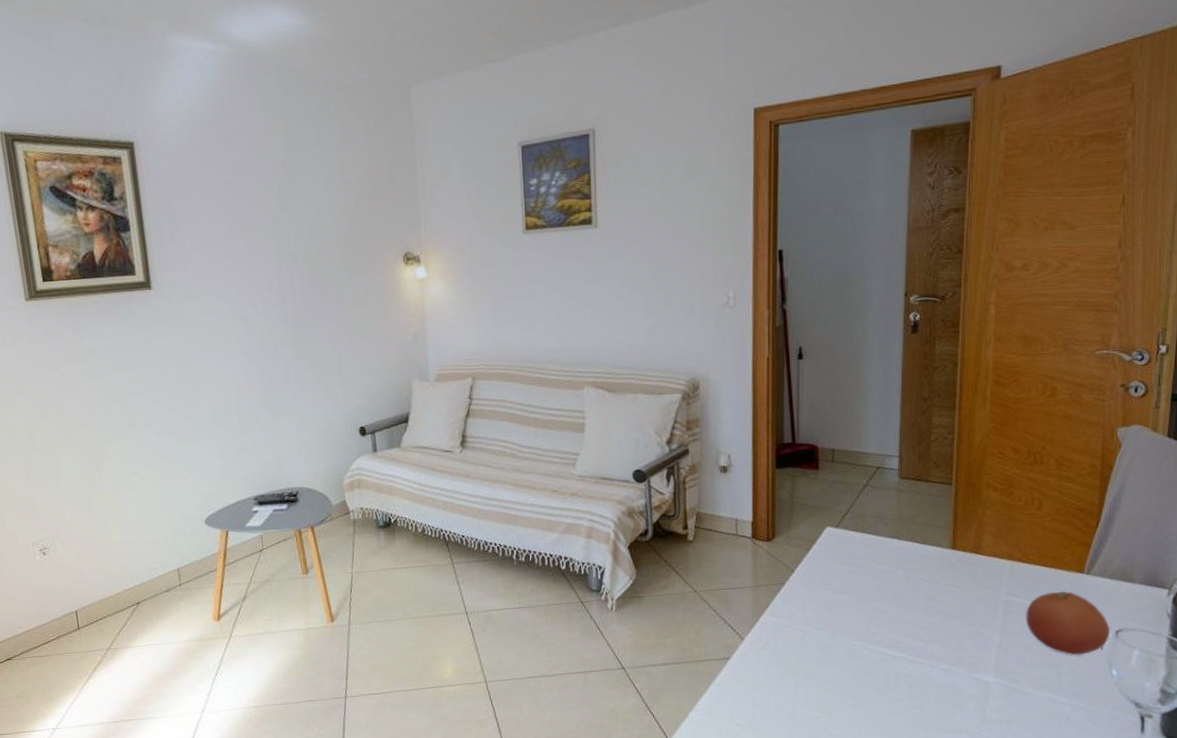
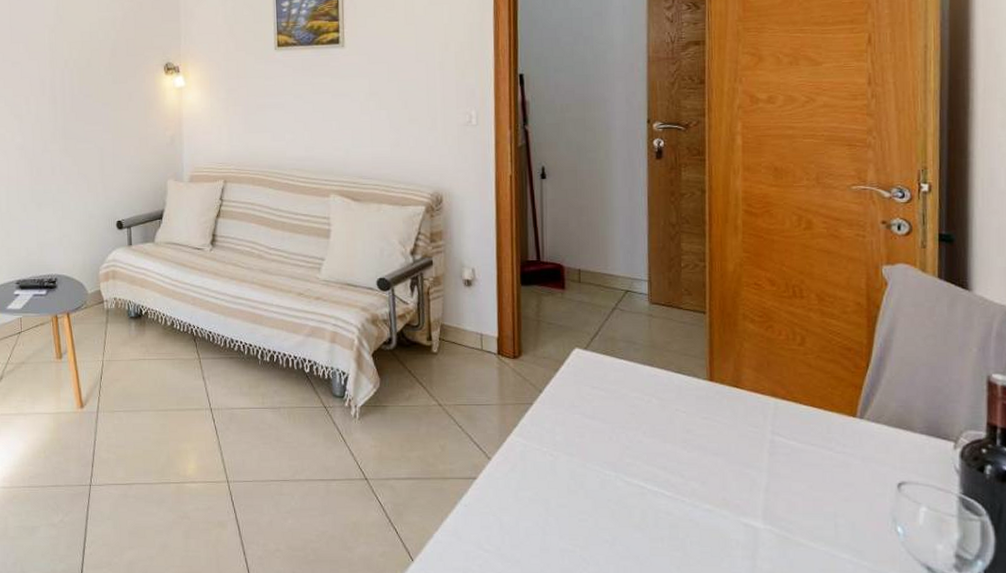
fruit: present [1025,591,1111,655] -> none [794,435,892,507]

